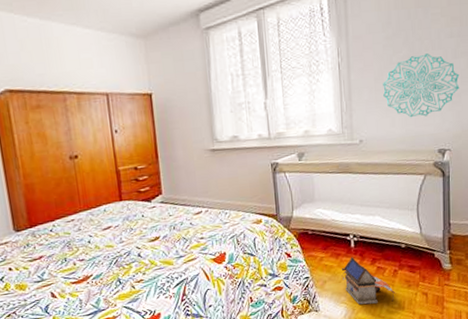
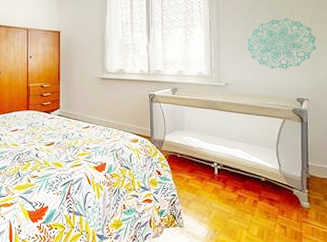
toy house: present [341,257,396,305] -> none [205,183,255,230]

